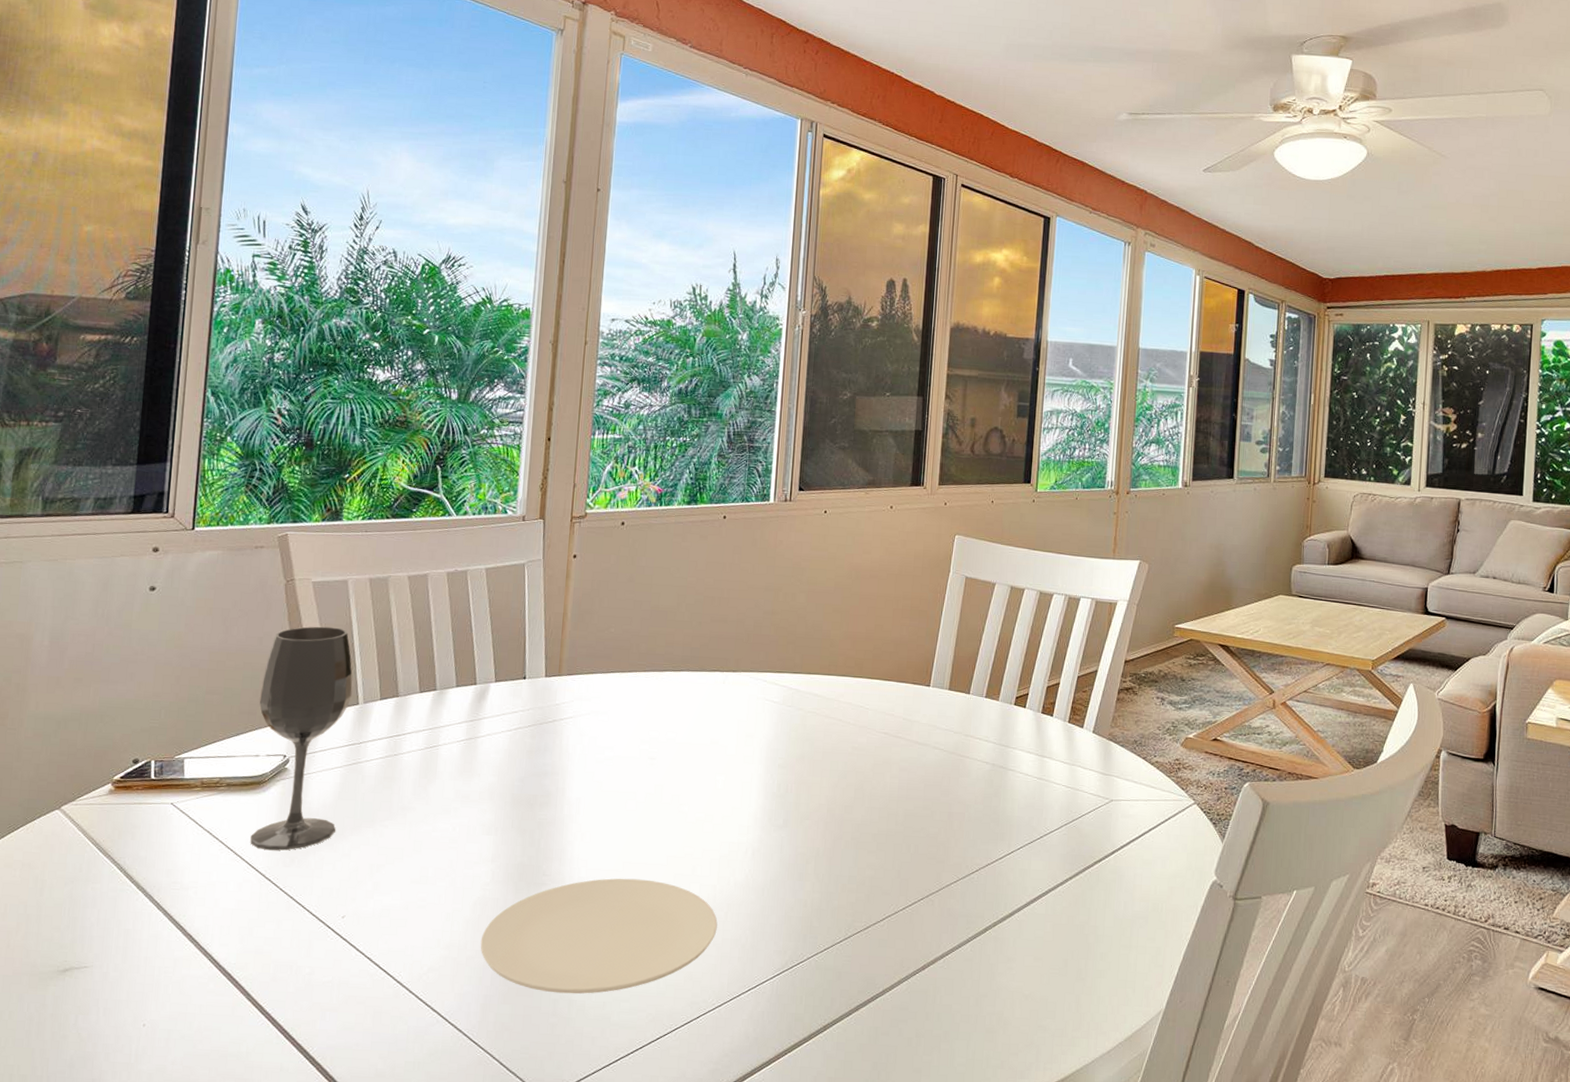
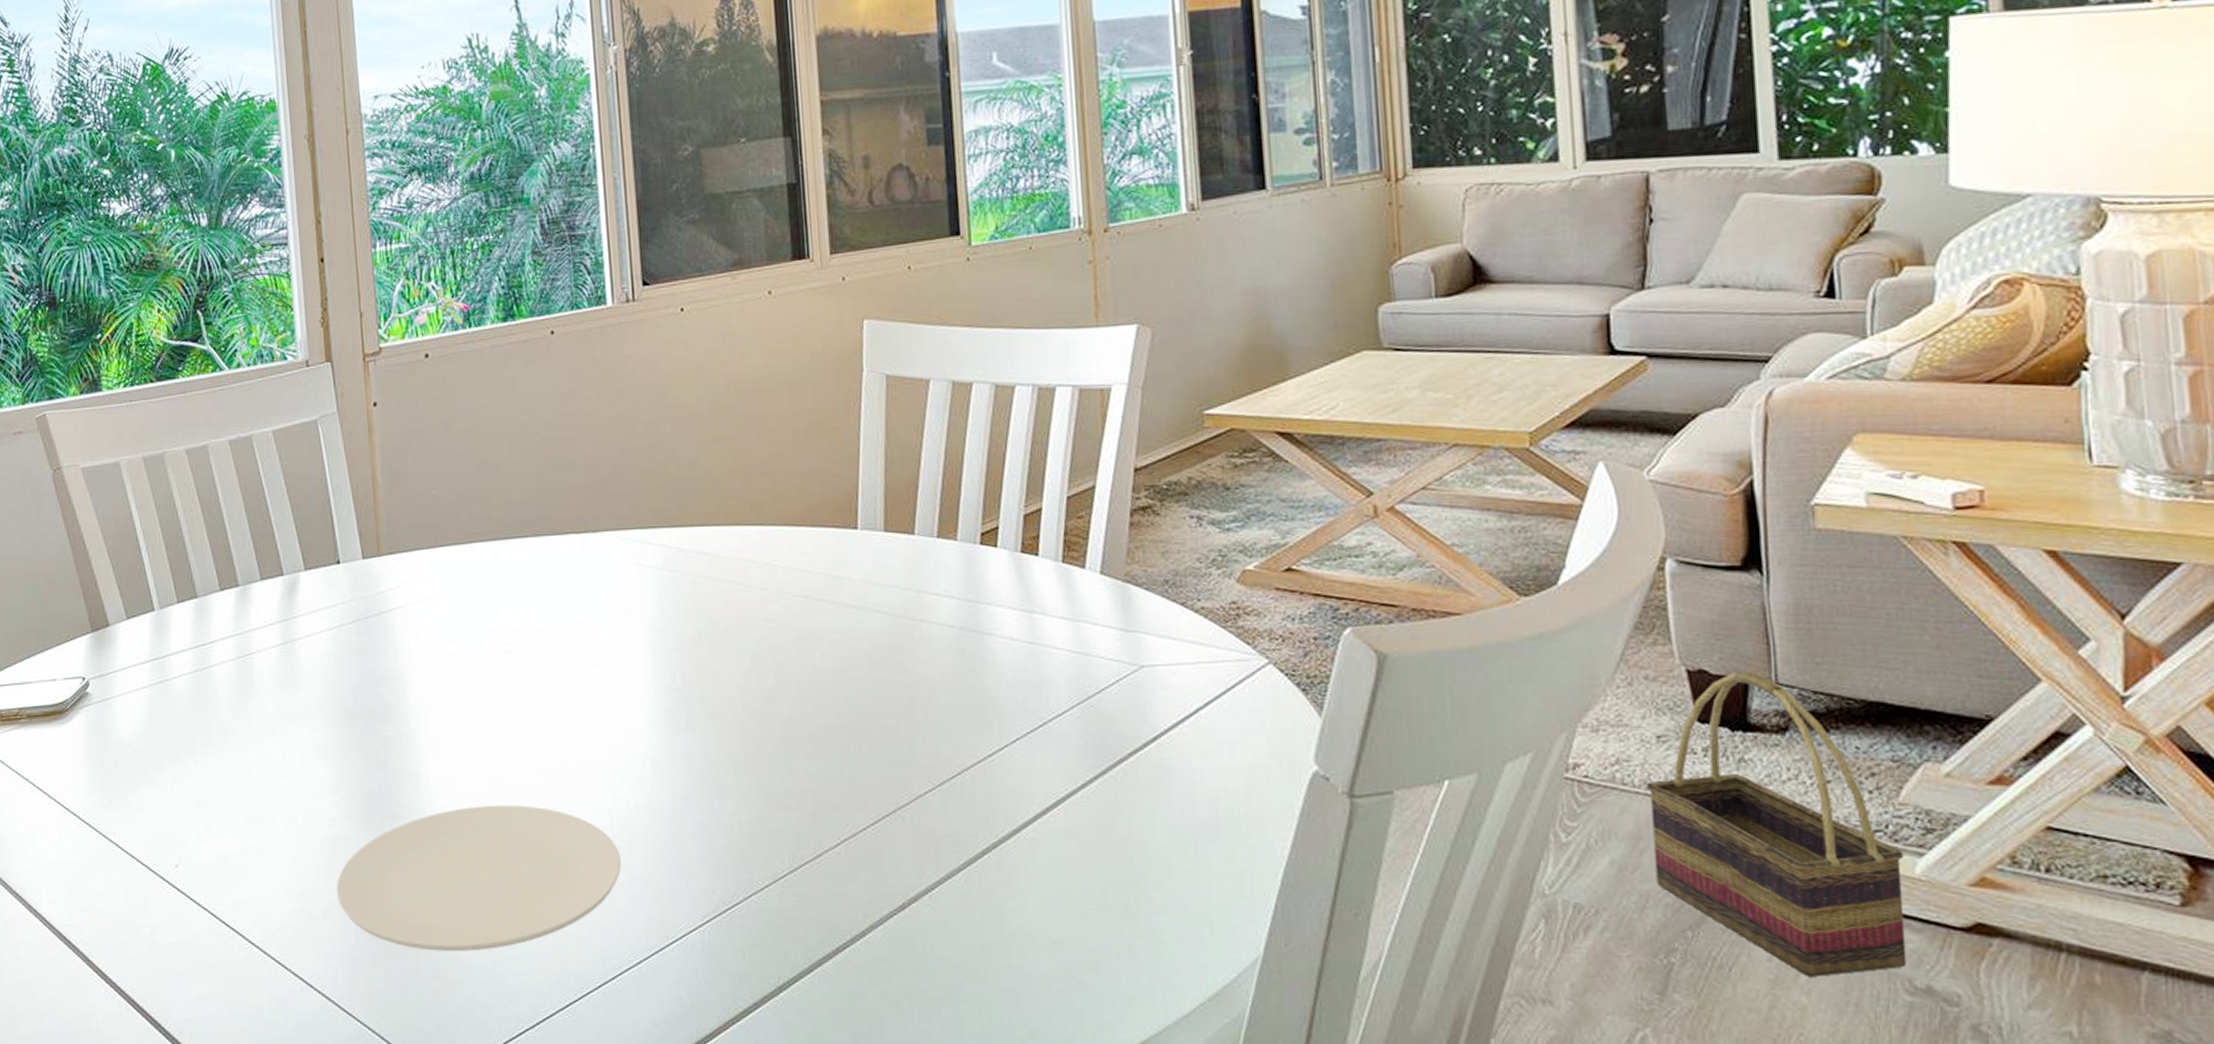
wine glass: present [250,626,353,851] -> none [45,520,152,791]
basket: none [1412,827,1552,1030] -> present [1646,671,1907,978]

